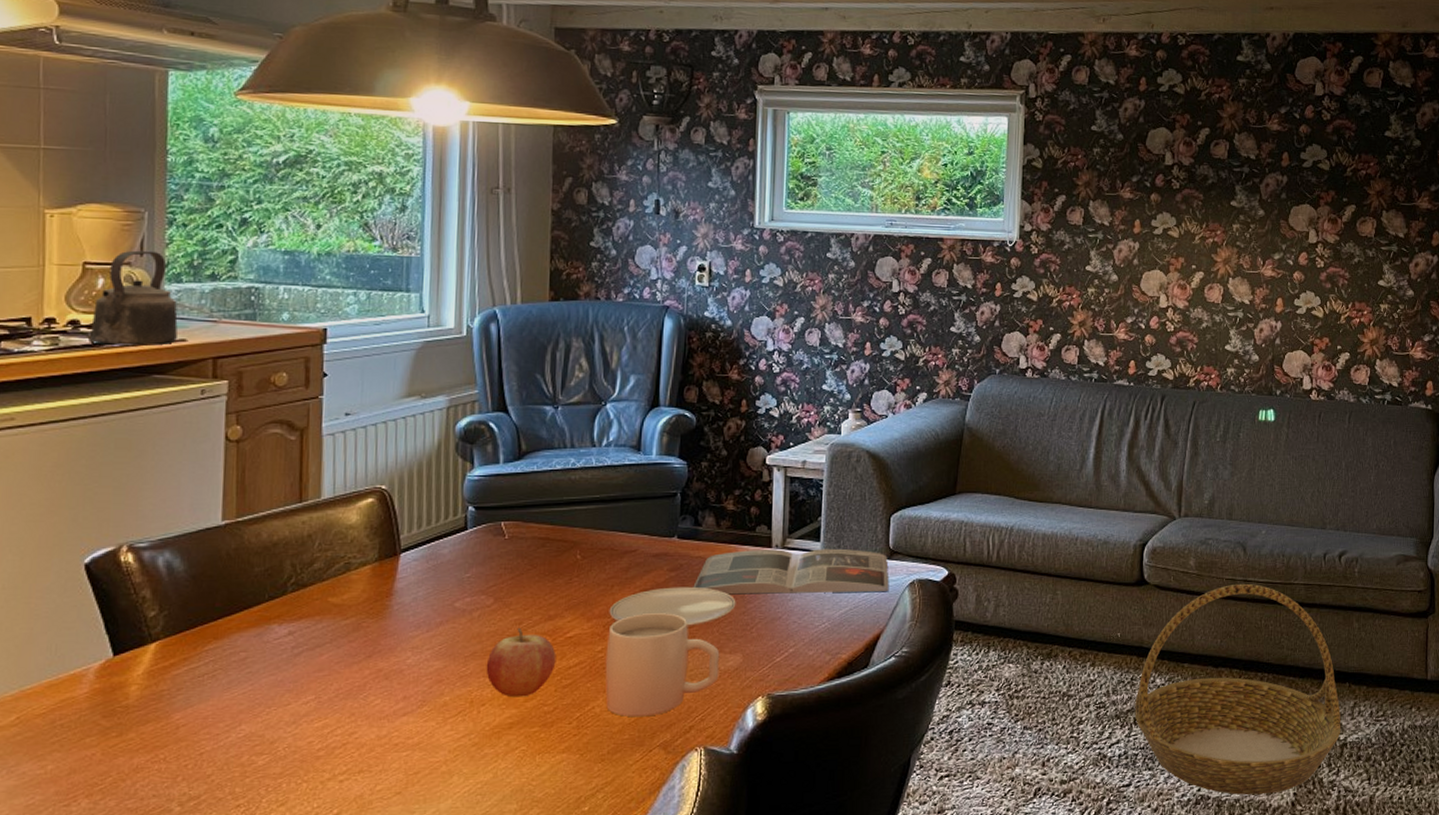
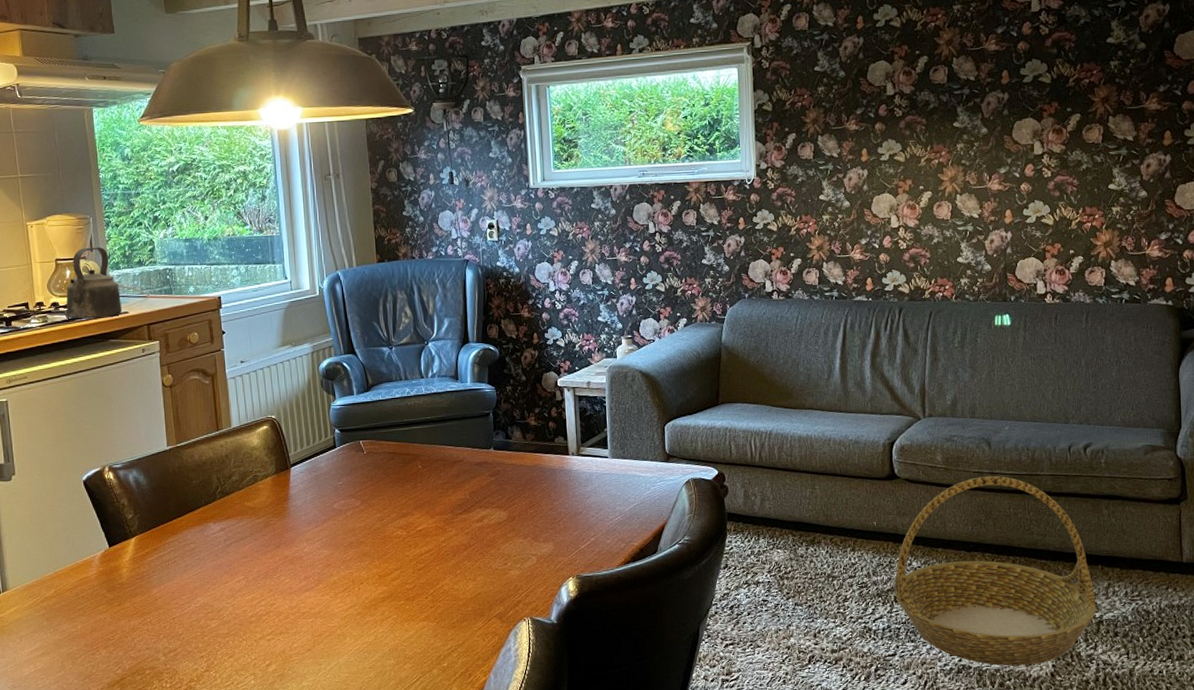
fruit: present [486,627,556,698] -> none [360,523,412,578]
mug: present [604,613,720,718] -> none [447,510,537,594]
plate: present [609,586,736,627] -> none [447,488,545,522]
magazine: present [693,548,889,595] -> none [509,454,669,494]

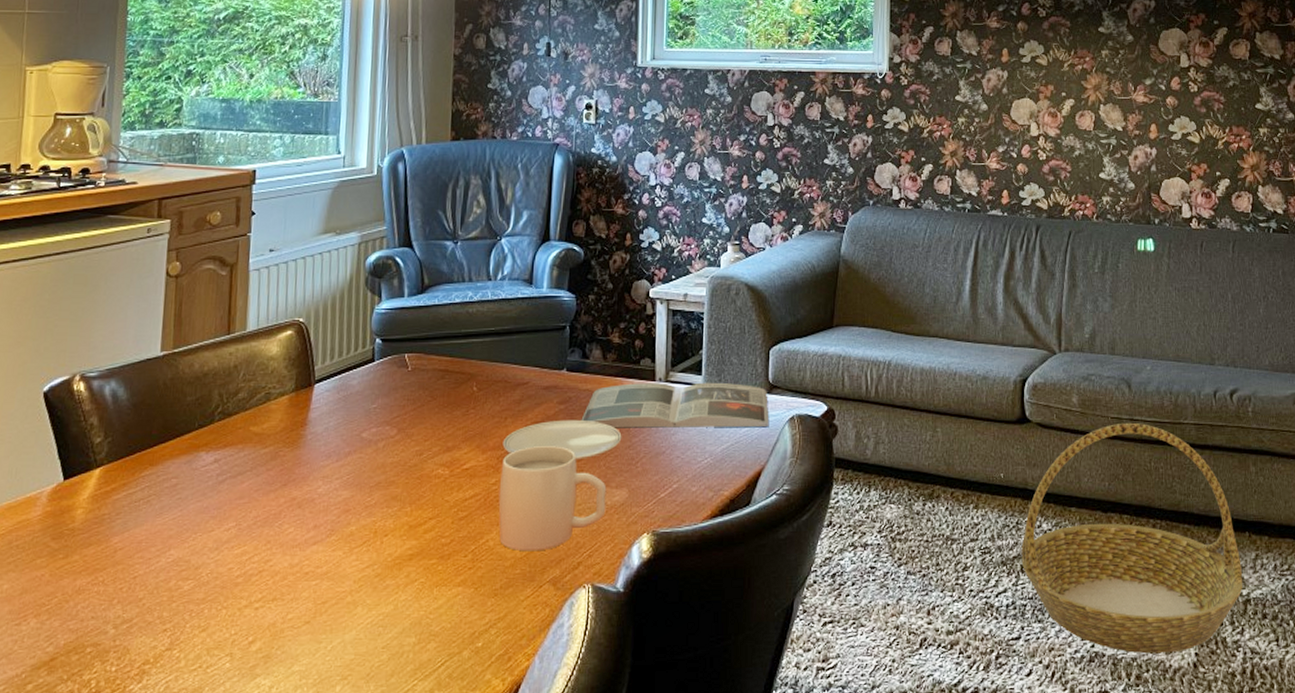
kettle: present [66,246,122,320] -> none [58,101,131,188]
plate: none [447,488,545,522] -> present [502,419,622,461]
mug: none [447,510,537,594] -> present [498,446,607,552]
magazine: none [509,454,669,494] -> present [581,382,769,428]

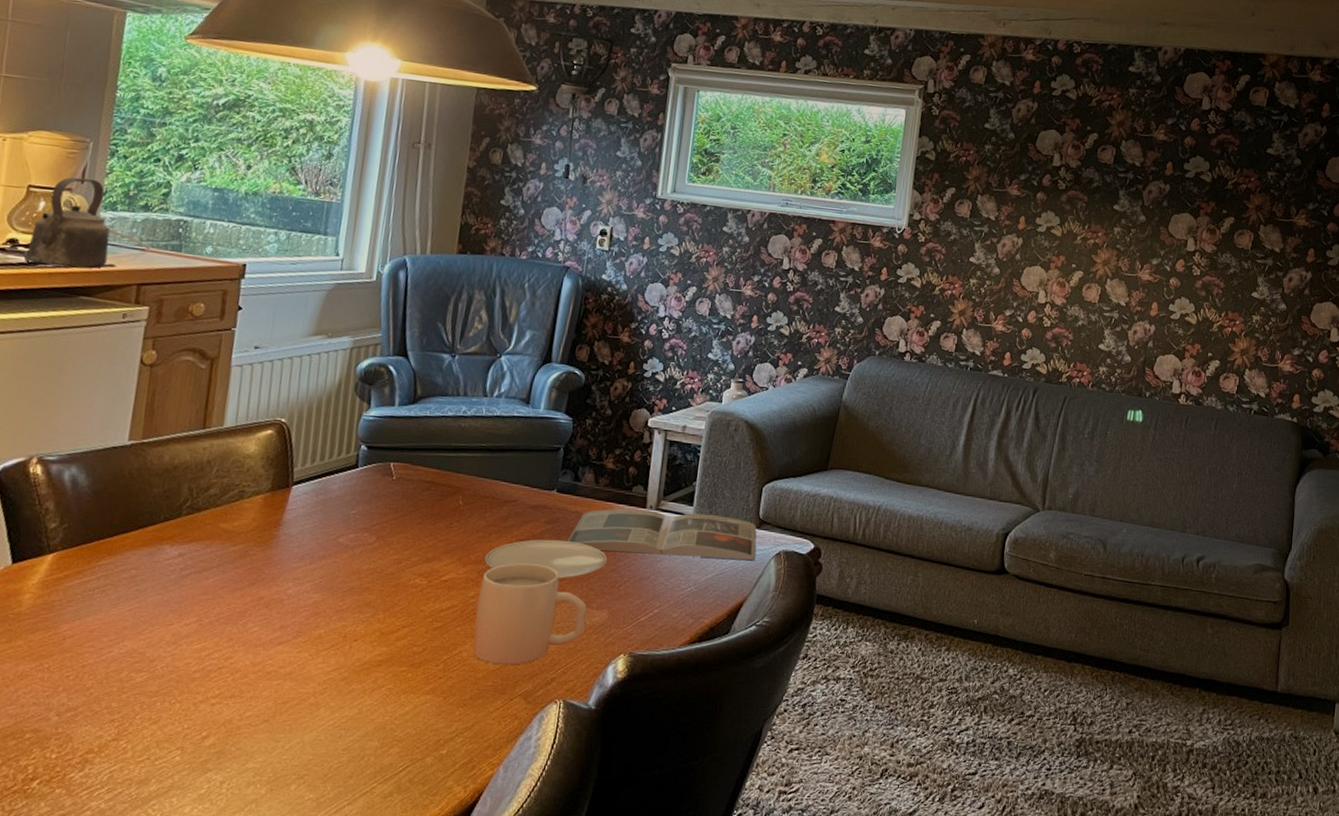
kettle: none [58,101,131,188] -> present [26,177,110,269]
basket: present [1021,422,1243,654] -> none [985,580,1189,795]

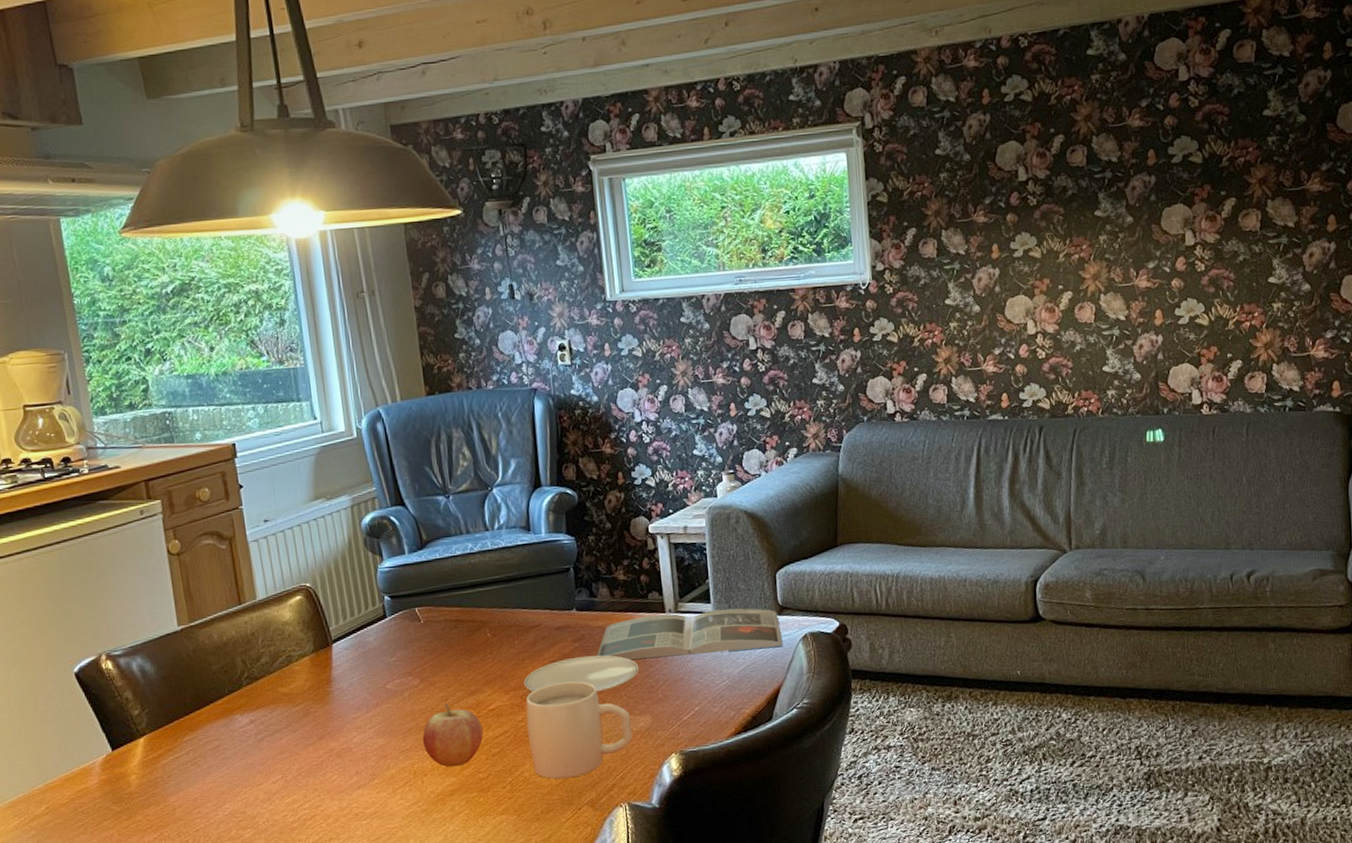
kettle: present [26,177,110,269] -> none [39,388,112,478]
fruit: none [361,566,431,636] -> present [422,703,484,767]

